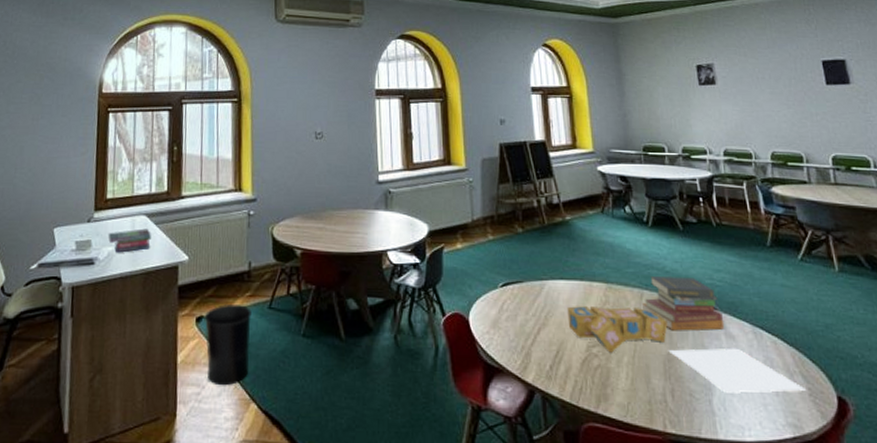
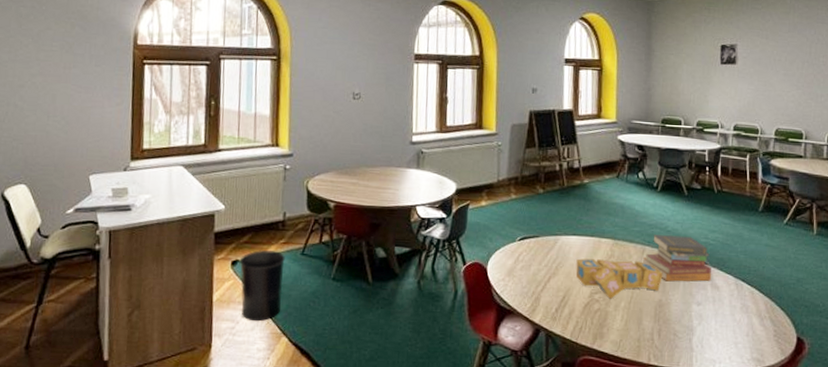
books: present [107,228,151,253] -> none [144,178,188,201]
paper sheet: present [668,348,806,392] -> none [660,297,772,333]

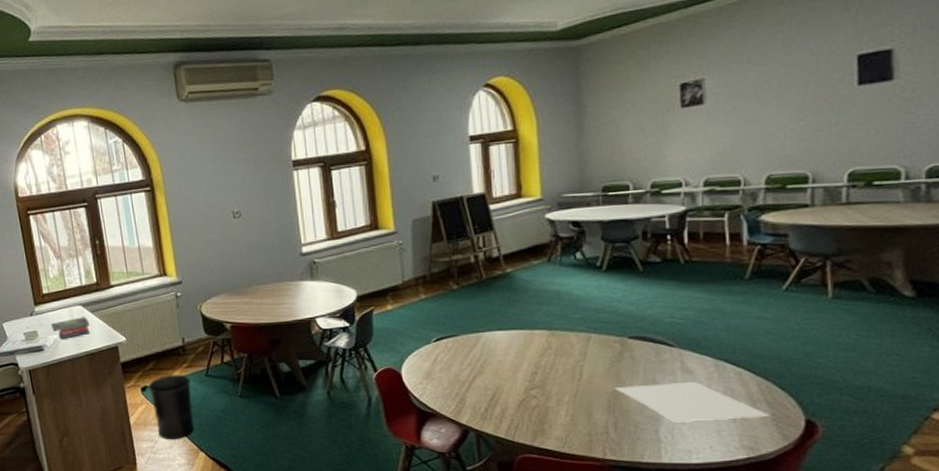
books: none [144,178,188,201] -> present [50,317,90,340]
toy blocks: present [575,258,663,299] -> none [505,351,616,394]
books: present [642,235,712,282] -> none [587,317,682,370]
paper sheet: none [660,297,772,333] -> present [614,382,769,421]

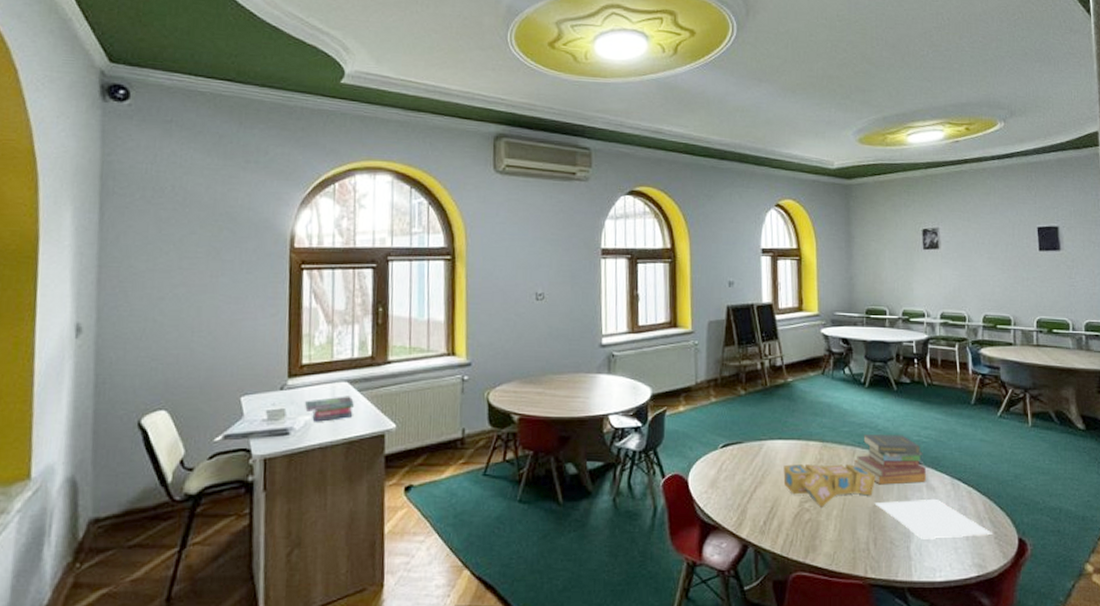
waste bin: present [148,374,194,440] -> none [413,471,465,554]
toy blocks: none [505,351,616,394] -> present [783,464,876,507]
books: none [587,317,682,370] -> present [853,434,927,485]

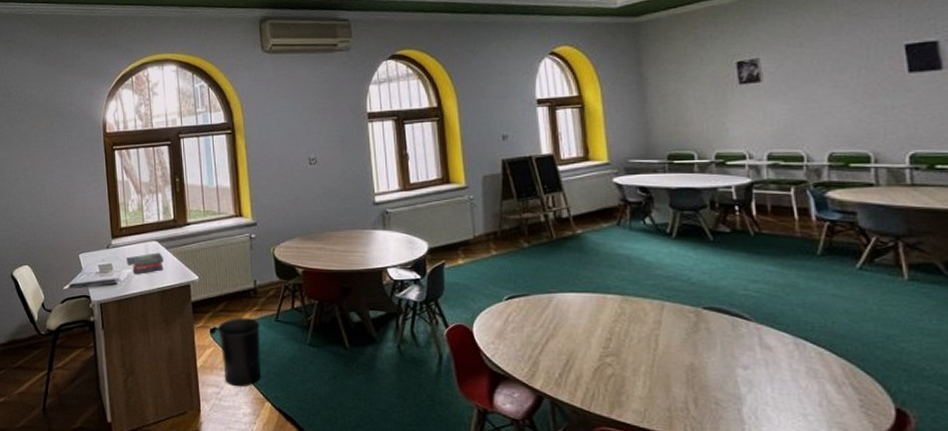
waste bin: none [413,471,465,554] -> present [217,317,261,387]
toy blocks: present [783,464,876,507] -> none [578,318,692,363]
books: present [853,434,927,485] -> none [662,288,760,342]
paper sheet: present [874,500,992,538] -> none [692,359,856,403]

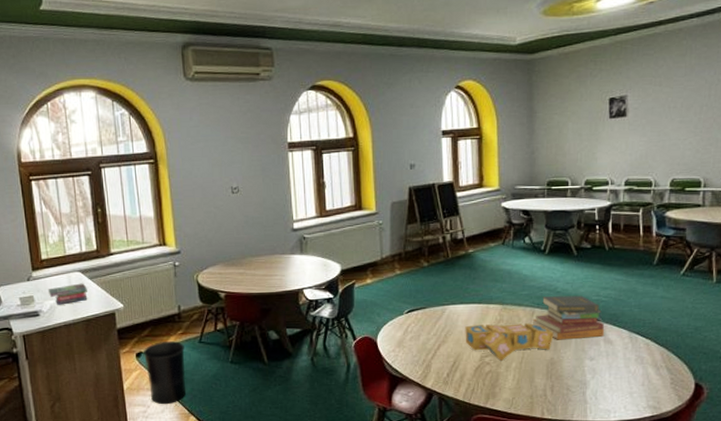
toy blocks: none [578,318,692,363] -> present [465,323,554,361]
books: none [662,288,760,342] -> present [532,295,605,340]

